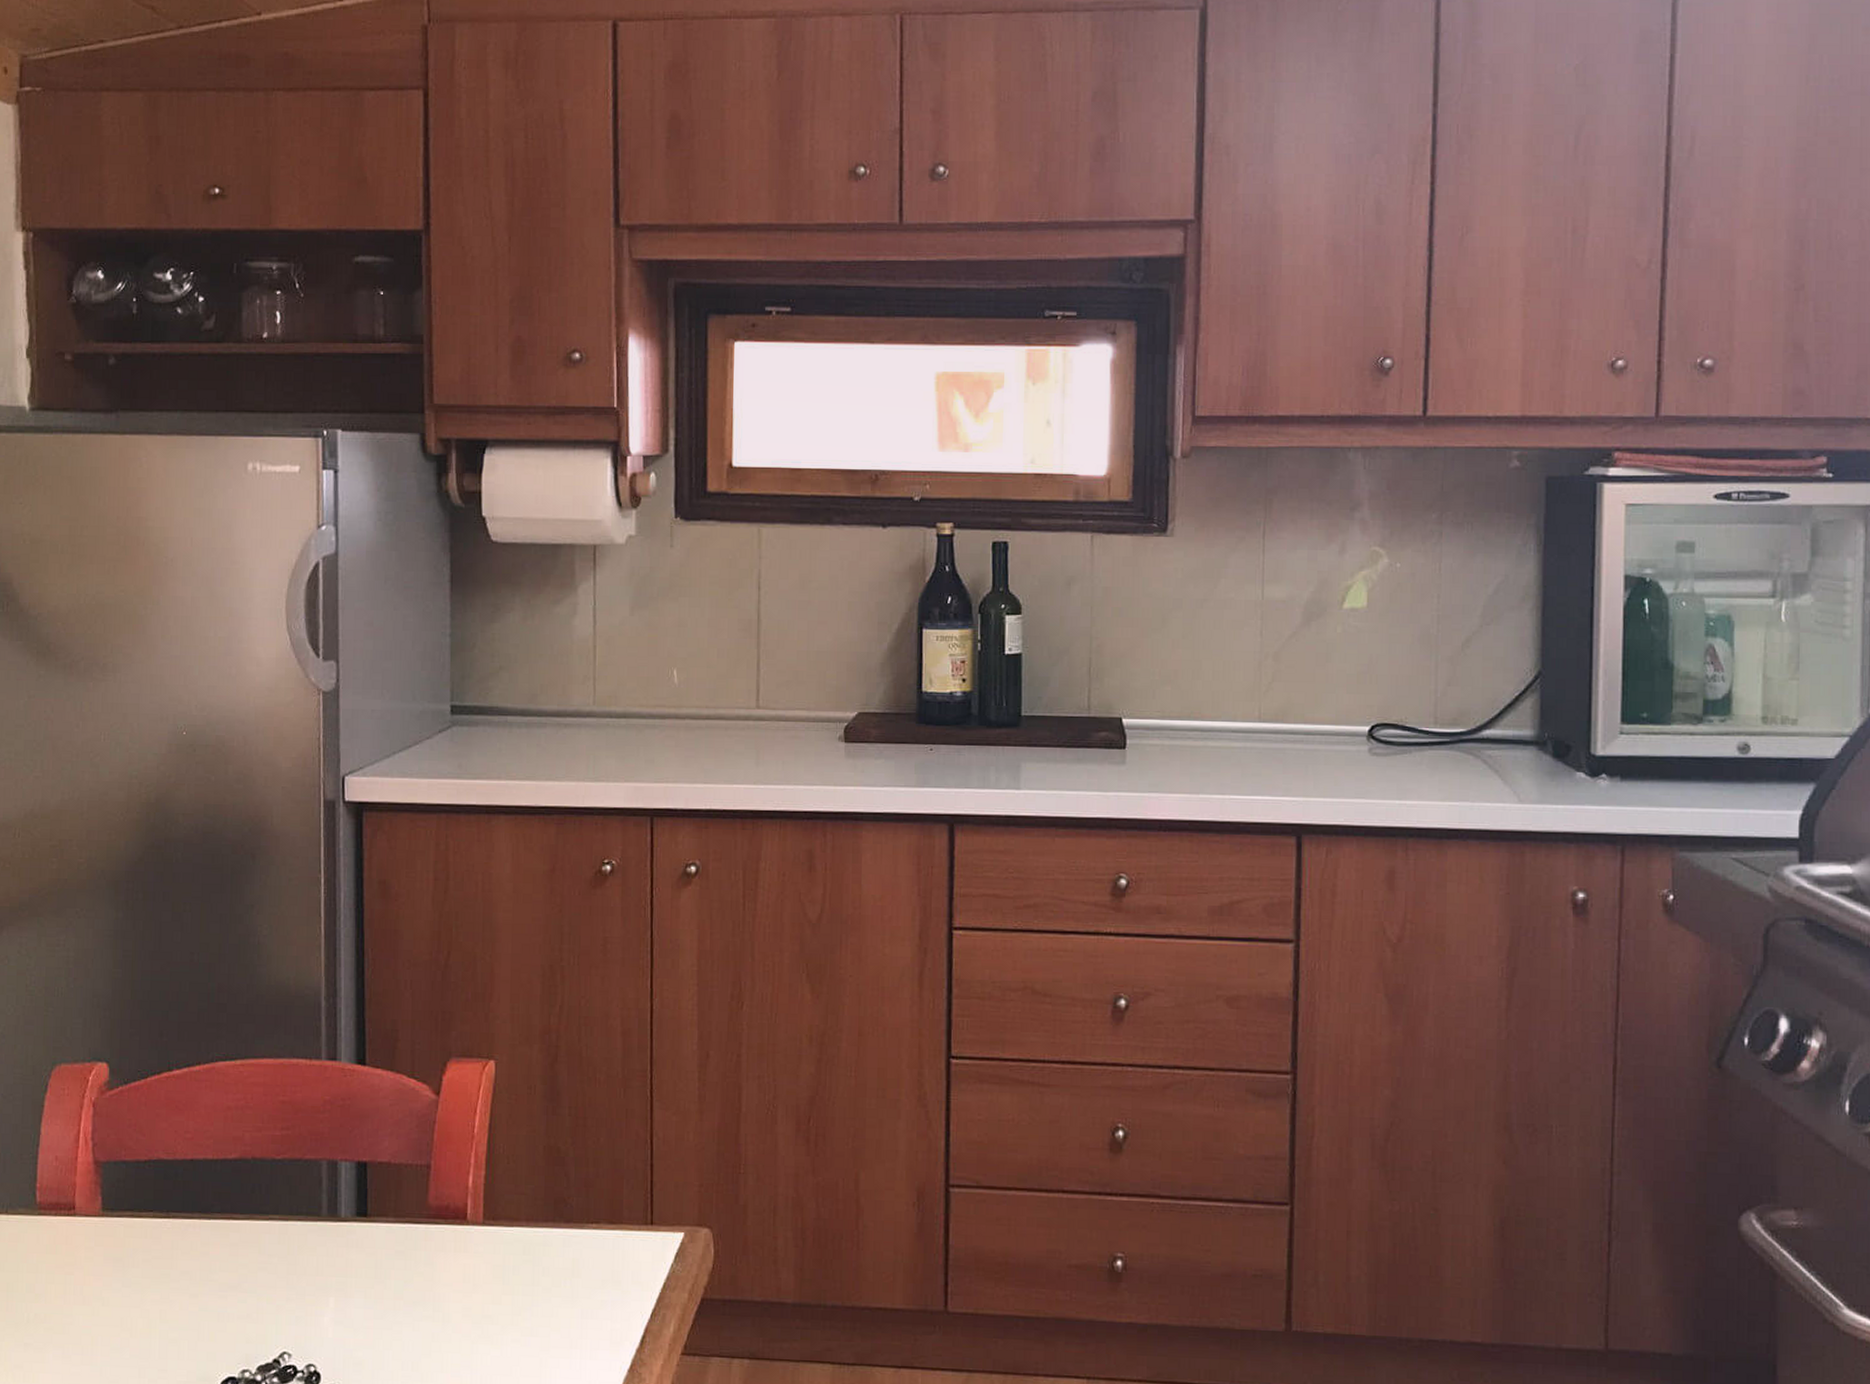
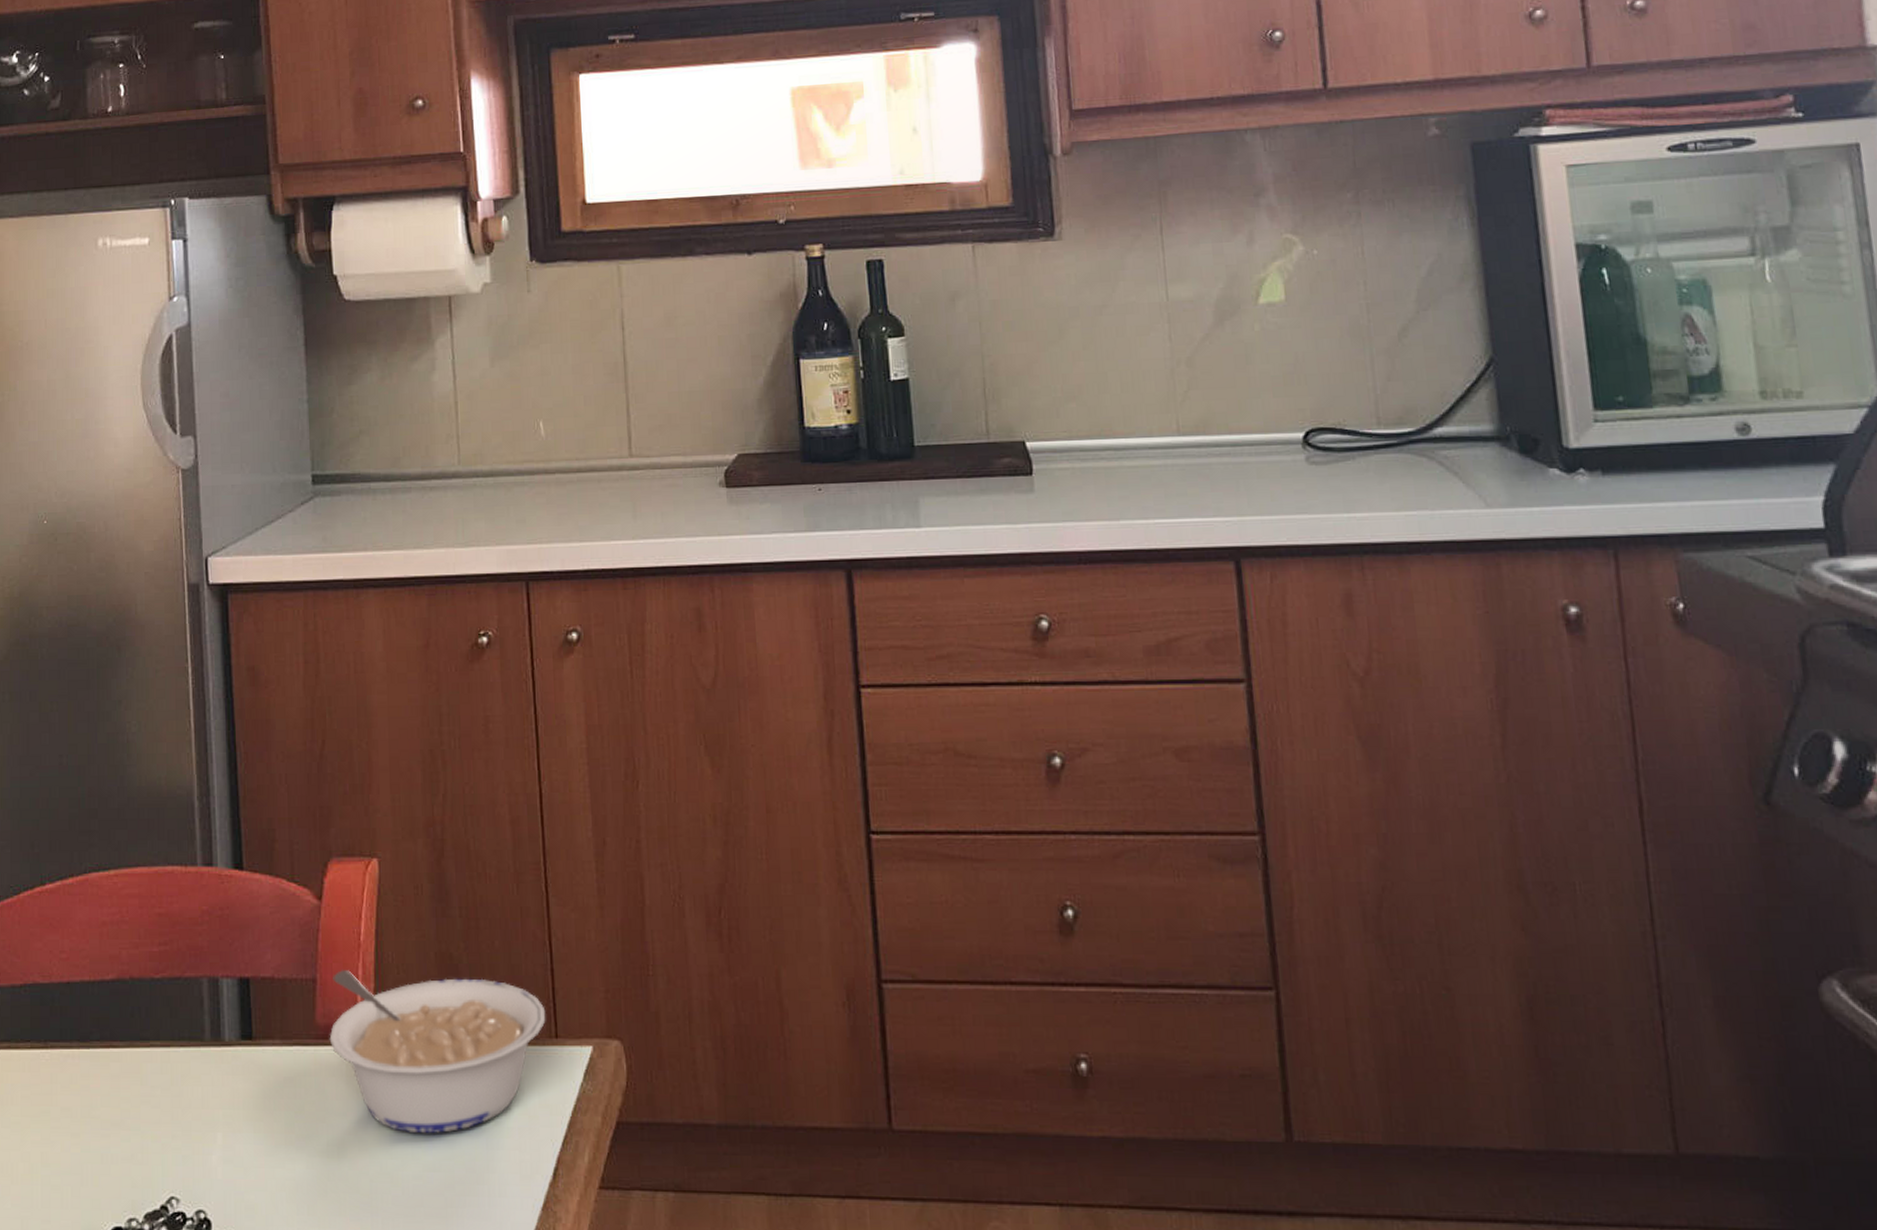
legume: none [440,1157,643,1304] -> present [329,969,546,1134]

